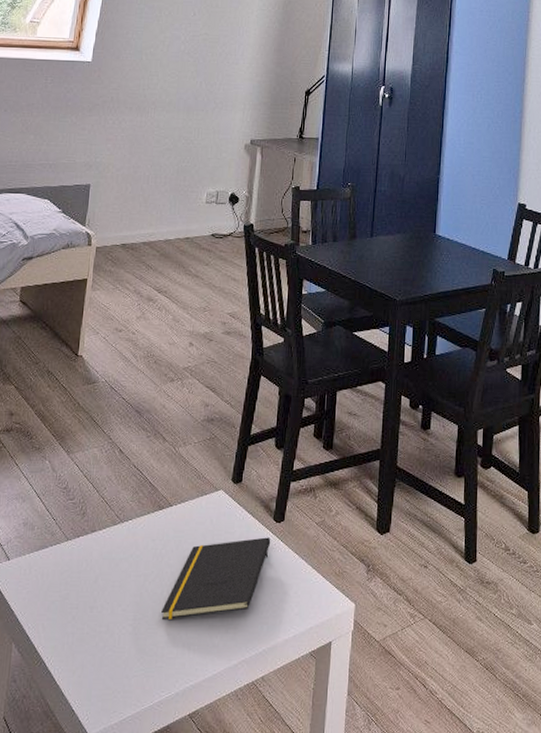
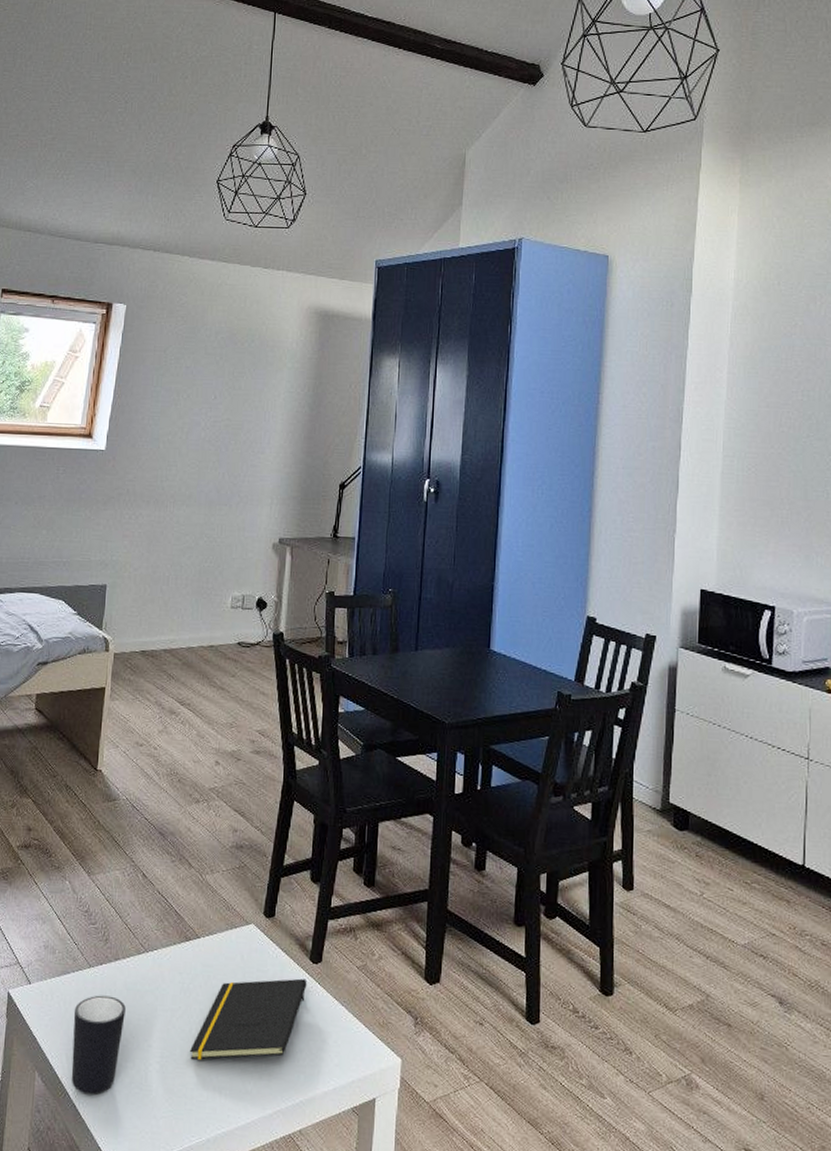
mug: none [47,566,101,660] -> present [71,995,126,1094]

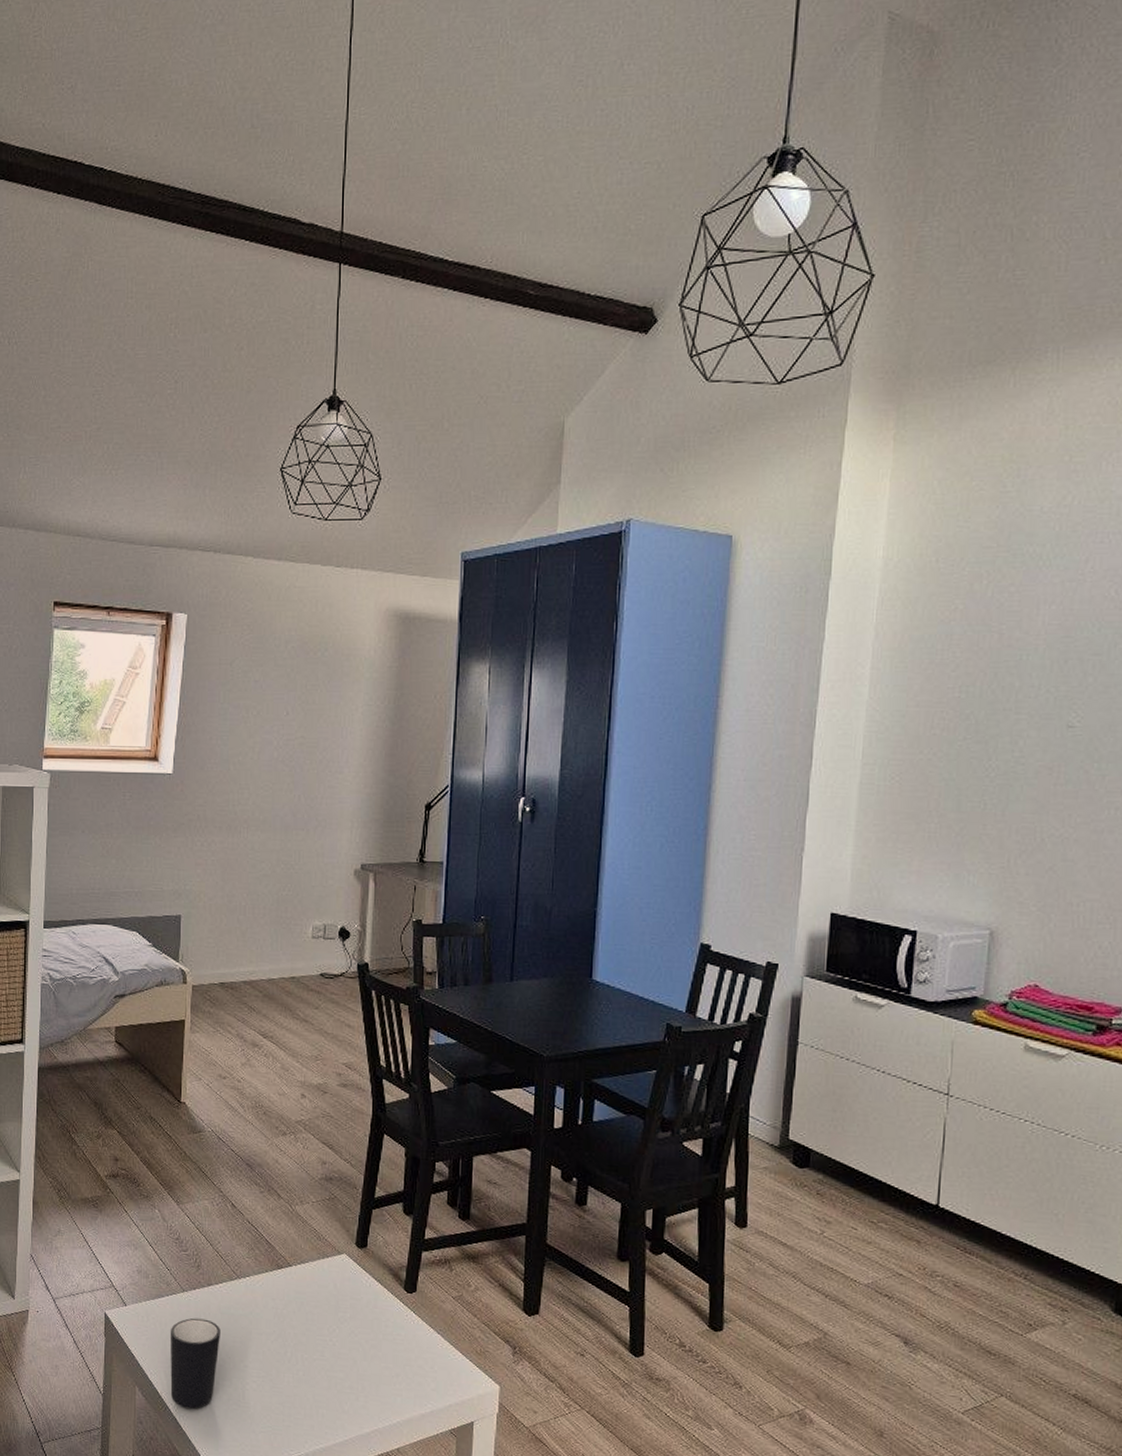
notepad: present [190,978,307,1060] -> none [286,1307,402,1381]

